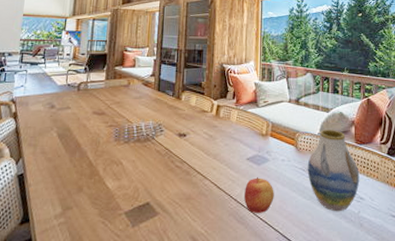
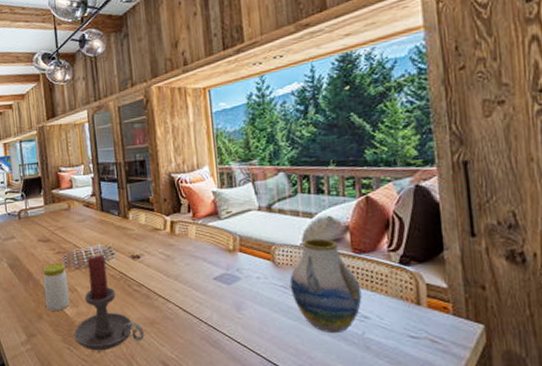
jar: none [88,135,115,183] -> present [43,262,70,311]
candle holder: none [111,131,179,225] -> present [74,255,144,351]
apple: present [243,176,274,213] -> none [214,297,252,336]

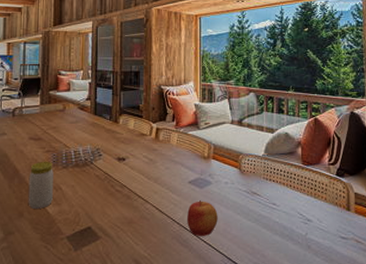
candle holder: present [74,255,144,351] -> none [53,156,121,249]
apple: none [214,297,252,336] -> present [186,199,218,236]
vase: present [289,238,362,334] -> none [252,151,307,234]

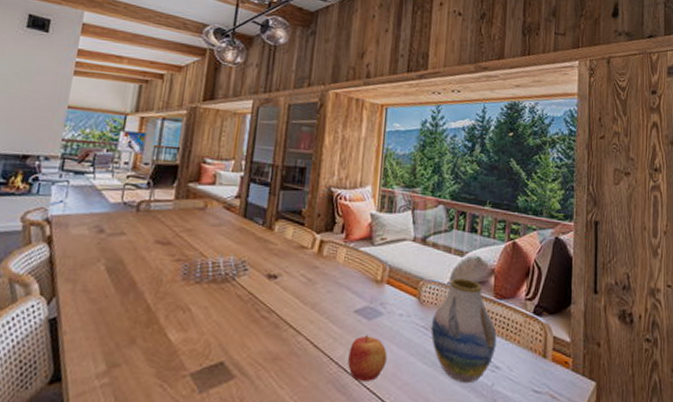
jar: present [28,161,53,209] -> none [144,272,183,335]
vase: none [252,151,307,234] -> present [430,278,497,384]

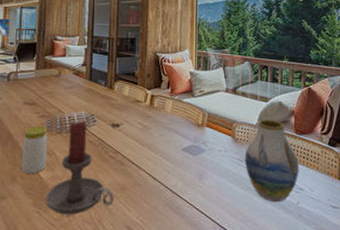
jar: none [144,272,183,335] -> present [21,126,47,174]
candle holder: none [172,269,263,391] -> present [45,121,114,215]
apple: present [347,334,387,381] -> none [179,167,211,203]

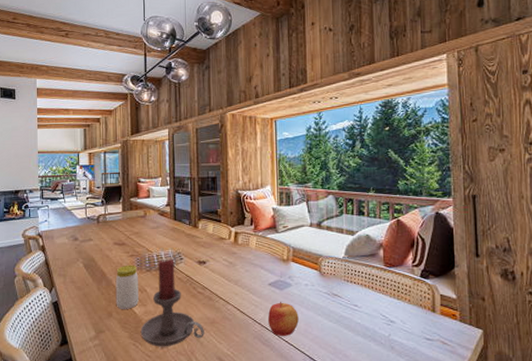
apple: none [179,167,211,203] -> present [267,301,299,336]
vase: present [245,120,299,203] -> none [332,253,390,335]

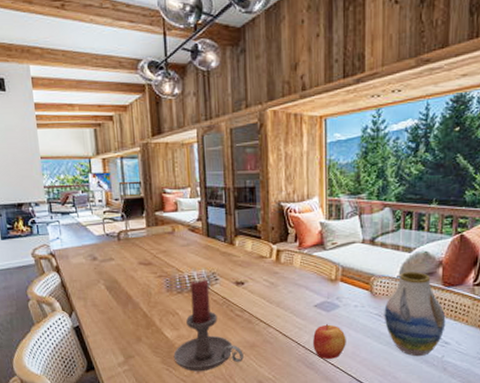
jar: present [115,264,139,309] -> none [142,286,170,333]
vase: none [332,253,390,335] -> present [384,272,446,357]

